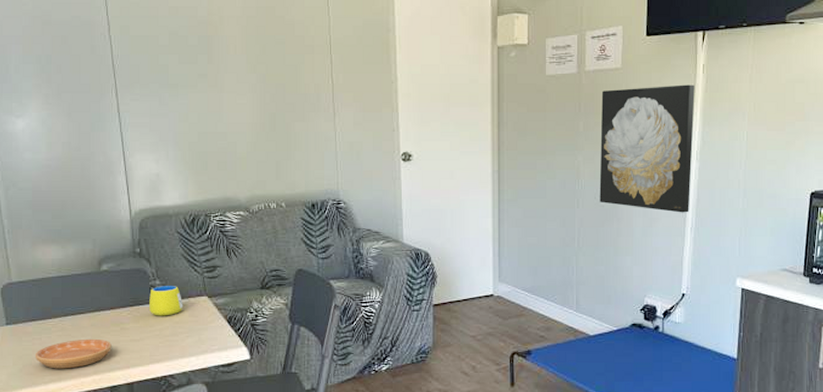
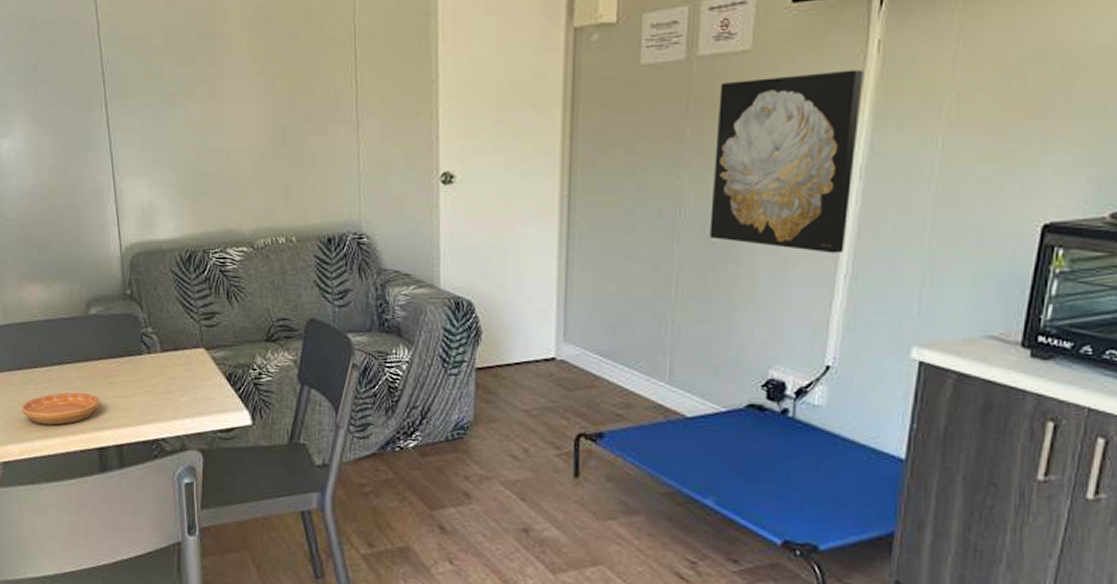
mug: present [149,286,184,316] -> none [141,334,178,370]

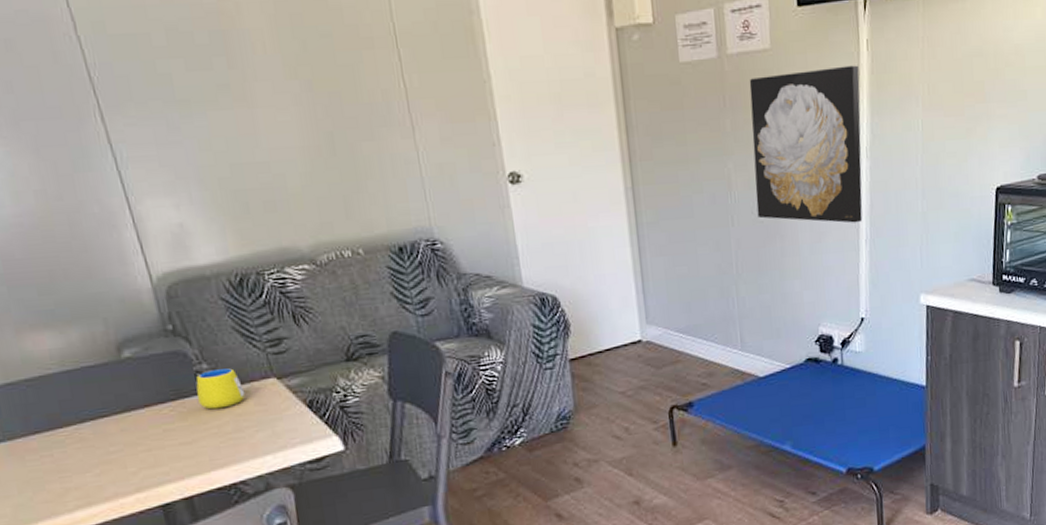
saucer: present [21,392,100,425] -> none [47,446,155,492]
mug: none [141,334,178,370] -> present [196,368,246,410]

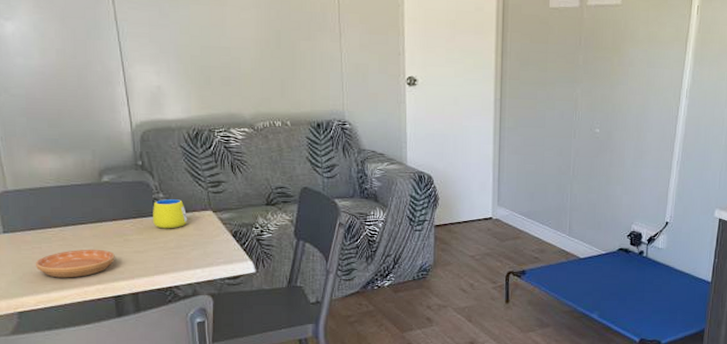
saucer: none [47,446,155,492] -> present [35,249,115,278]
wall art: present [749,65,863,223] -> none [595,24,689,147]

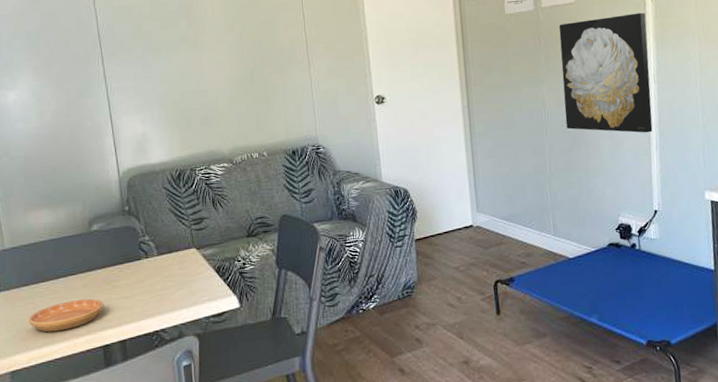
mug: present [153,199,188,229] -> none [139,240,173,272]
wall art: none [595,24,689,147] -> present [558,12,653,133]

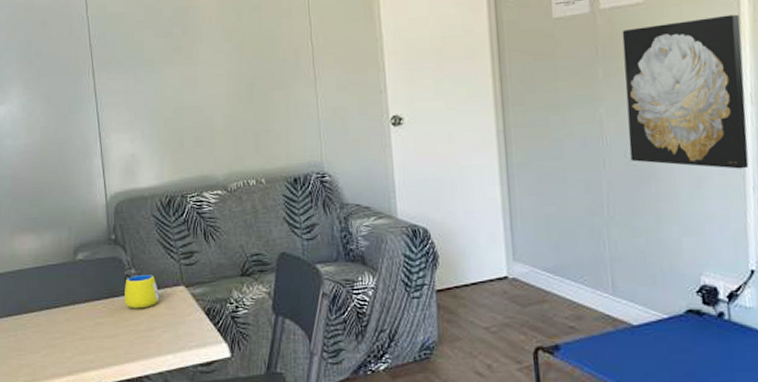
saucer: present [28,298,104,332] -> none [10,335,86,369]
mug: none [139,240,173,272] -> present [125,275,160,309]

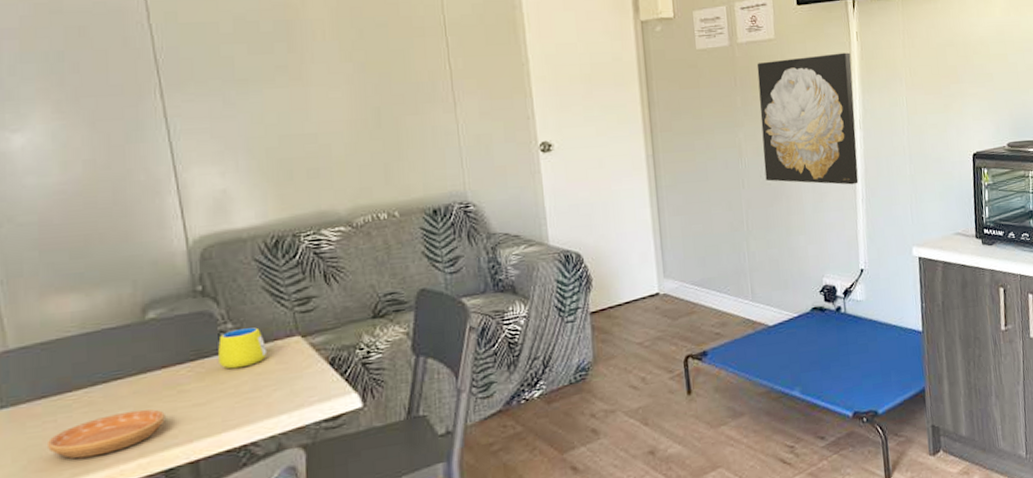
saucer: none [10,335,86,369] -> present [46,409,165,459]

